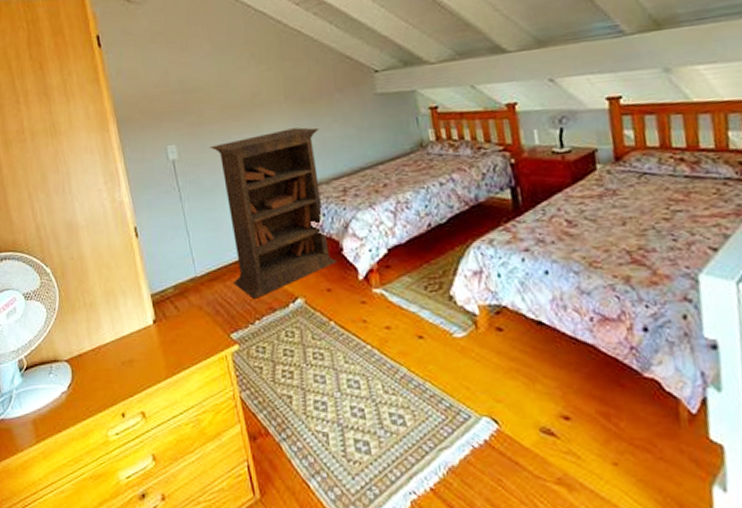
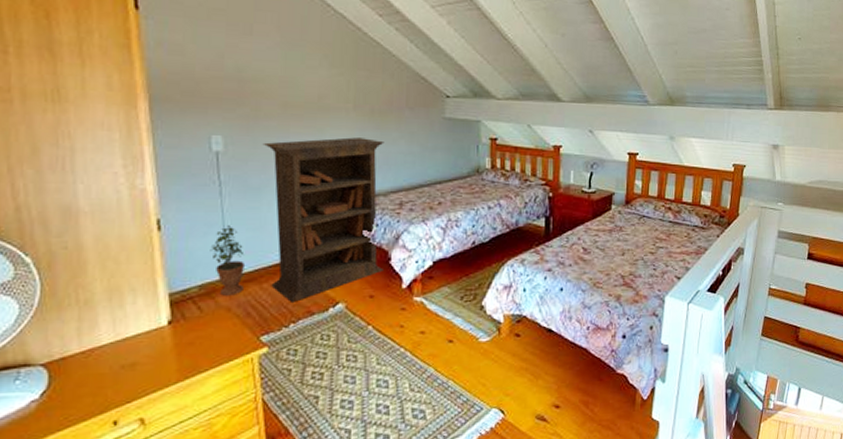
potted plant: none [178,227,210,295] -> present [210,225,245,296]

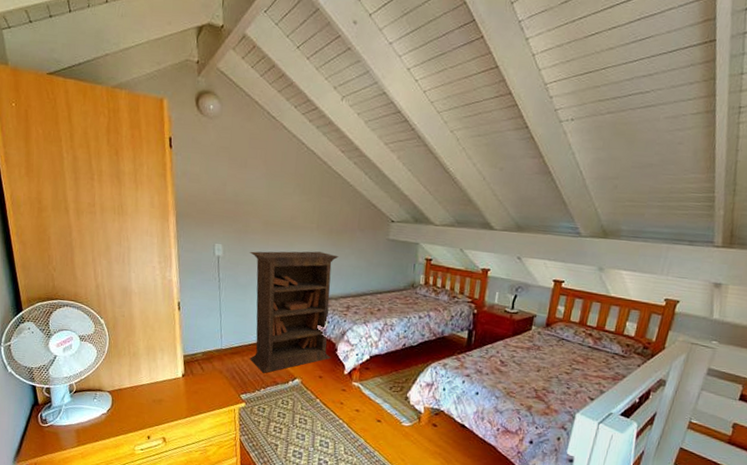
potted plant: present [210,225,245,296] -> none [210,311,233,363]

